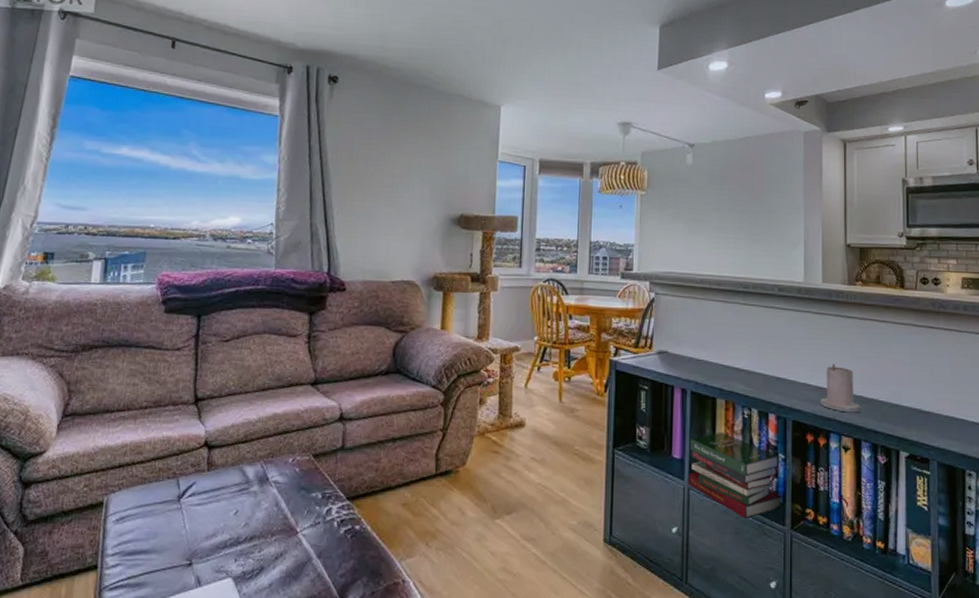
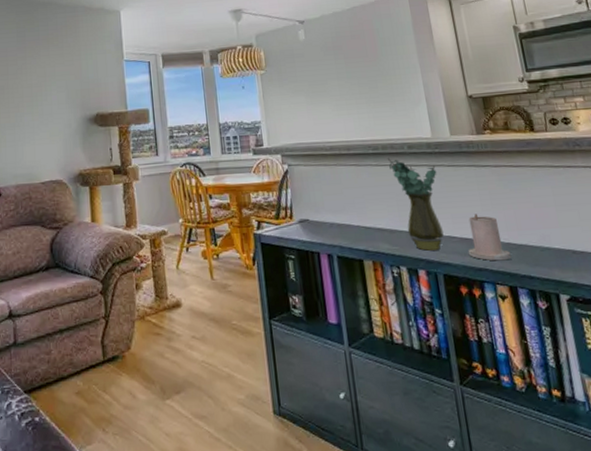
books: present [689,431,782,519] -> none [343,292,448,379]
vase: none [756,298,803,396] -> present [387,158,444,251]

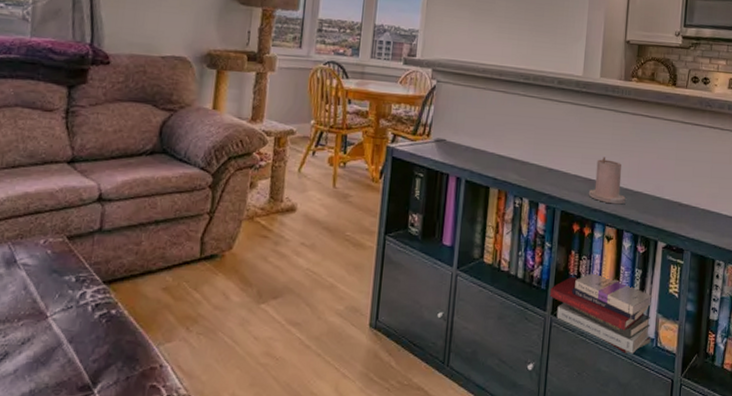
vase: present [387,158,444,251] -> none [535,90,579,187]
books: none [452,334,582,421] -> present [549,272,653,354]

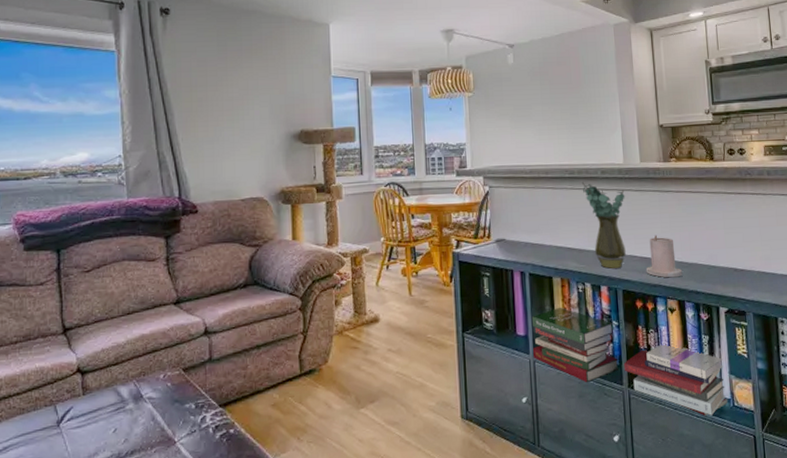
books: none [457,220,546,305] -> present [531,307,619,383]
vase: none [535,90,579,187] -> present [581,182,626,269]

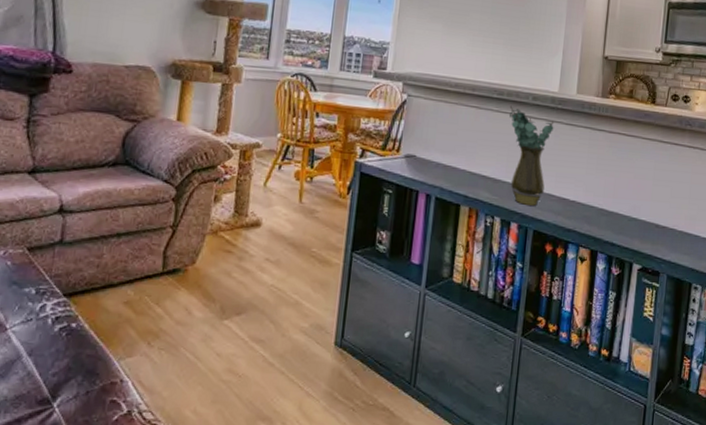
books: present [531,307,619,383] -> none [425,238,516,326]
books: present [623,342,728,416] -> none [520,293,627,378]
candle: present [645,235,683,278] -> none [562,175,601,225]

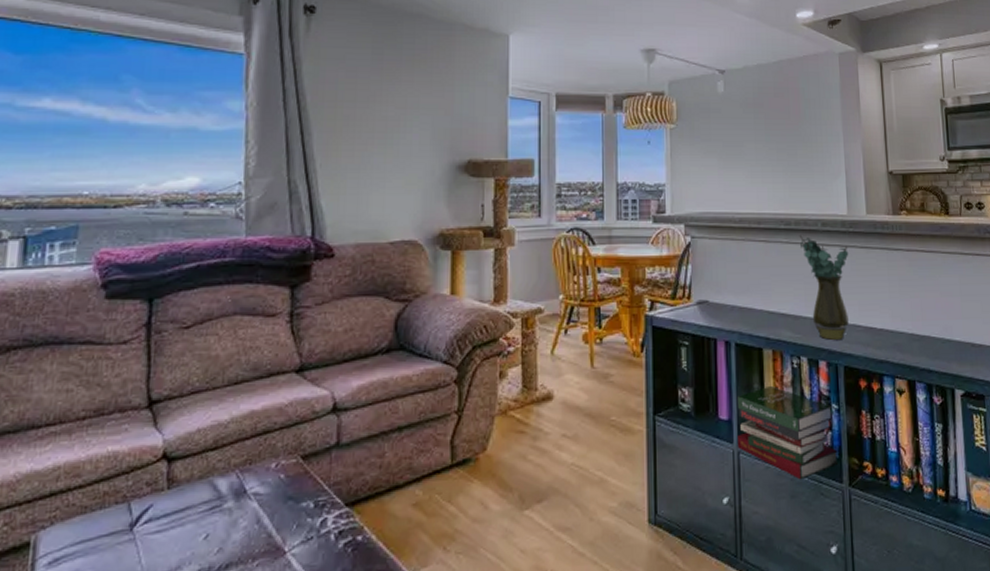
books: none [425,238,516,326] -> present [736,385,839,480]

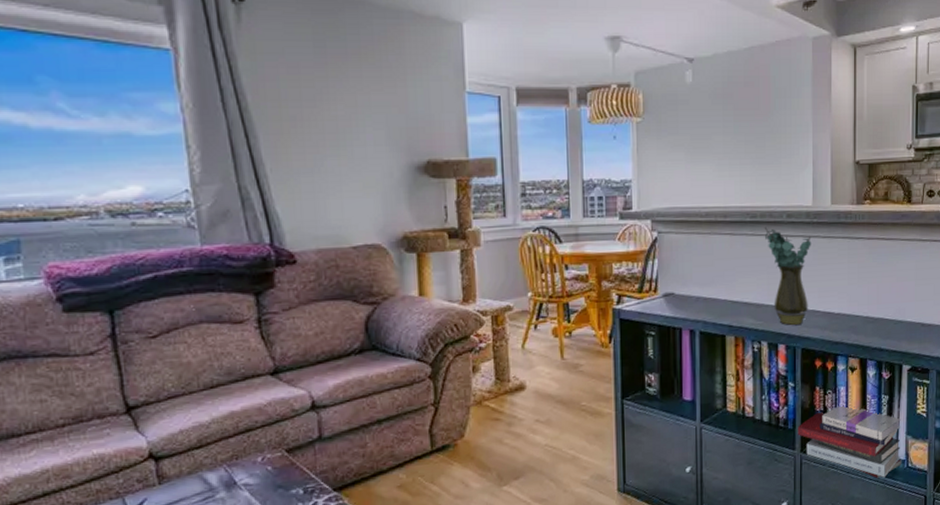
books: present [736,385,839,480] -> none [700,368,792,449]
books: none [844,431,964,522] -> present [797,404,902,478]

